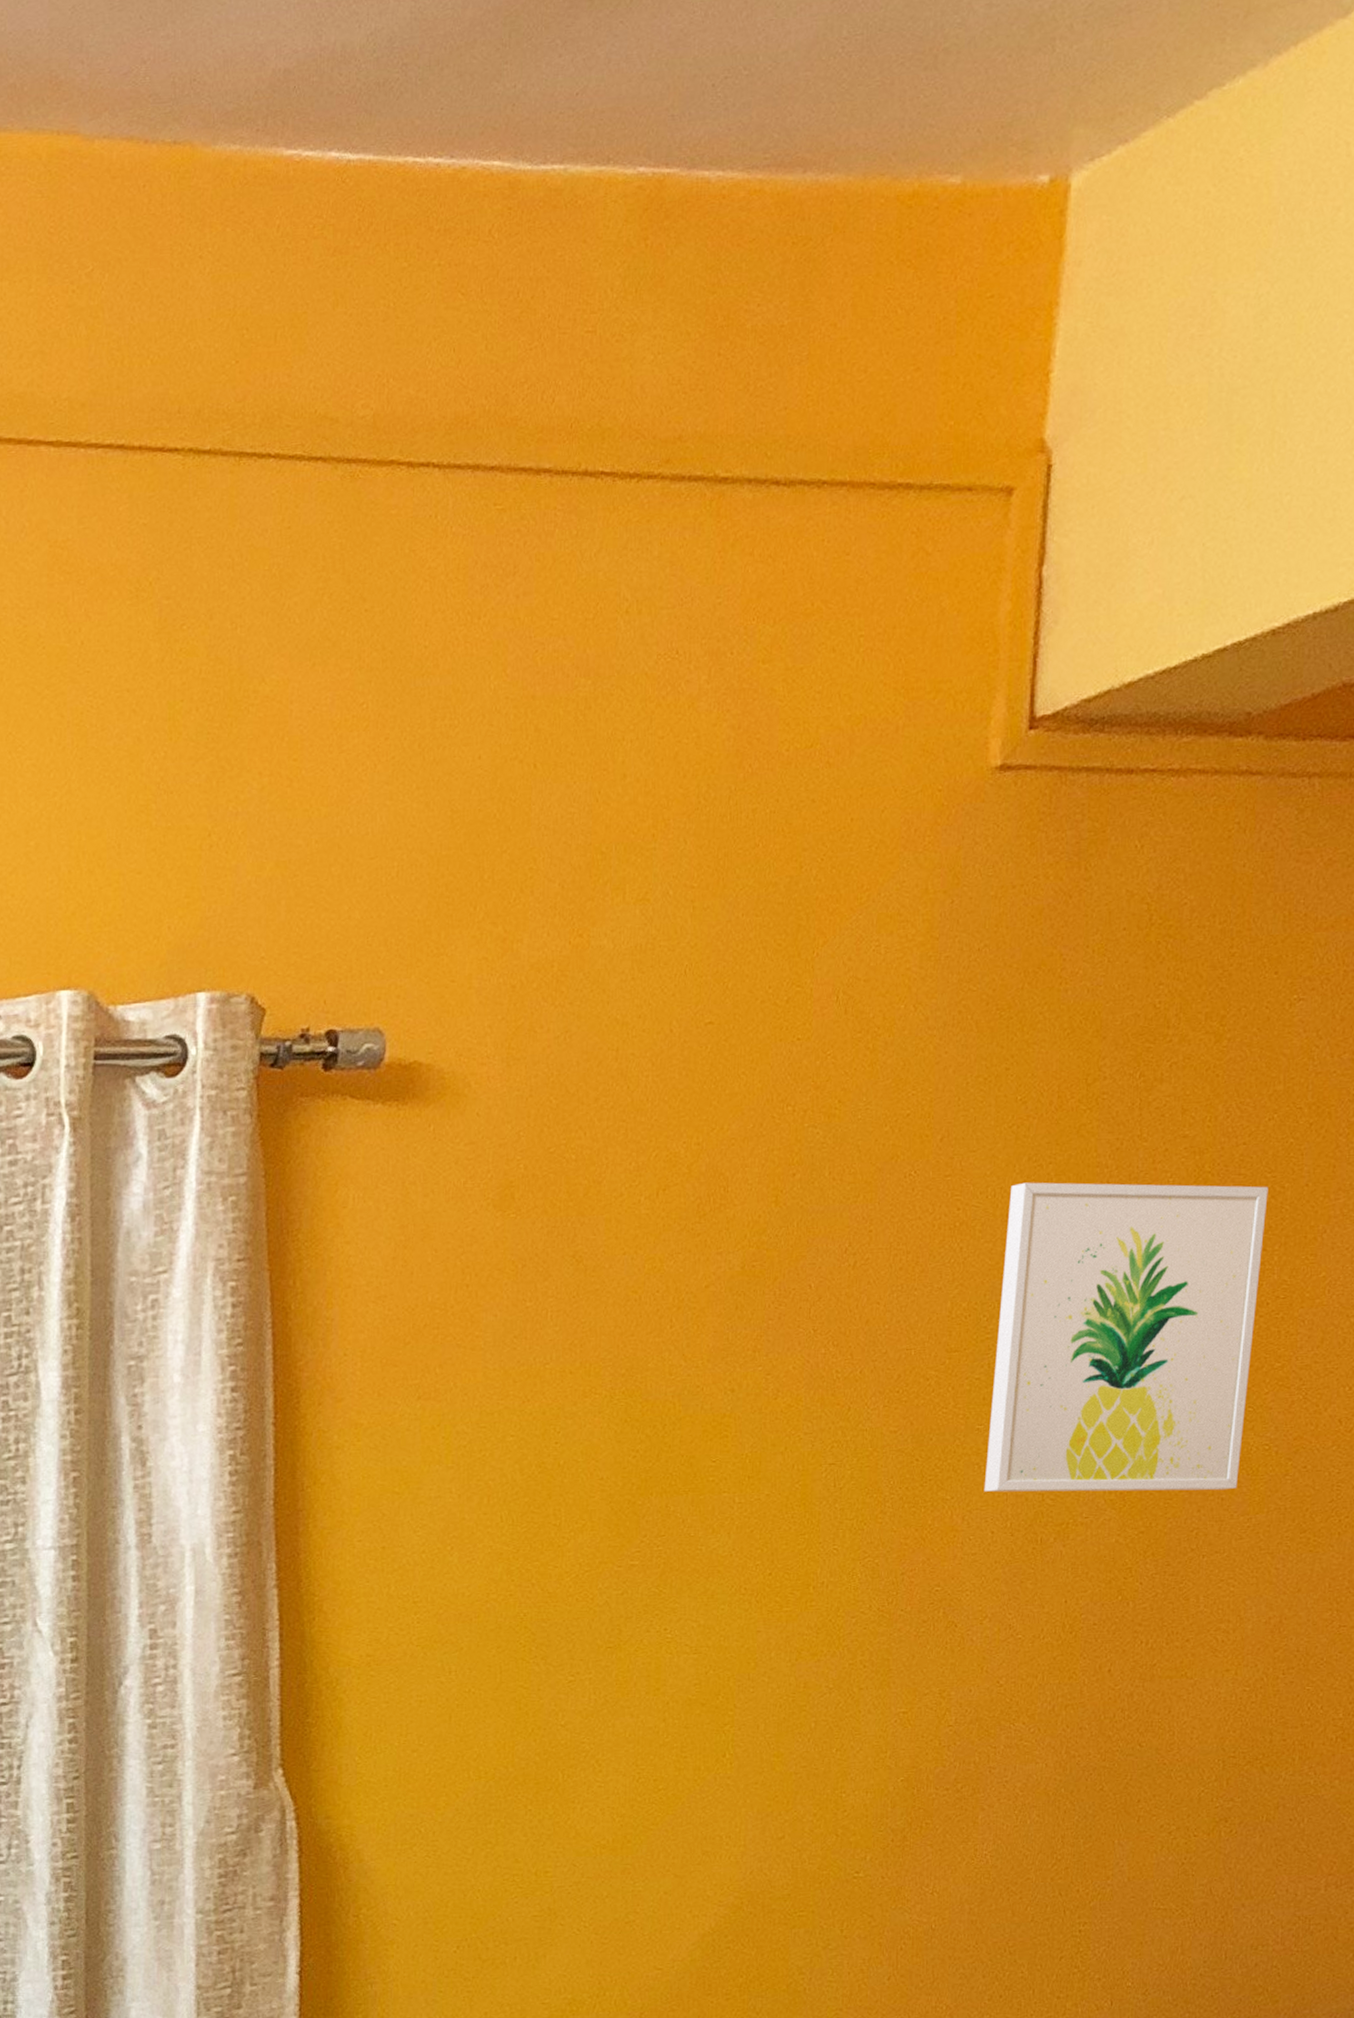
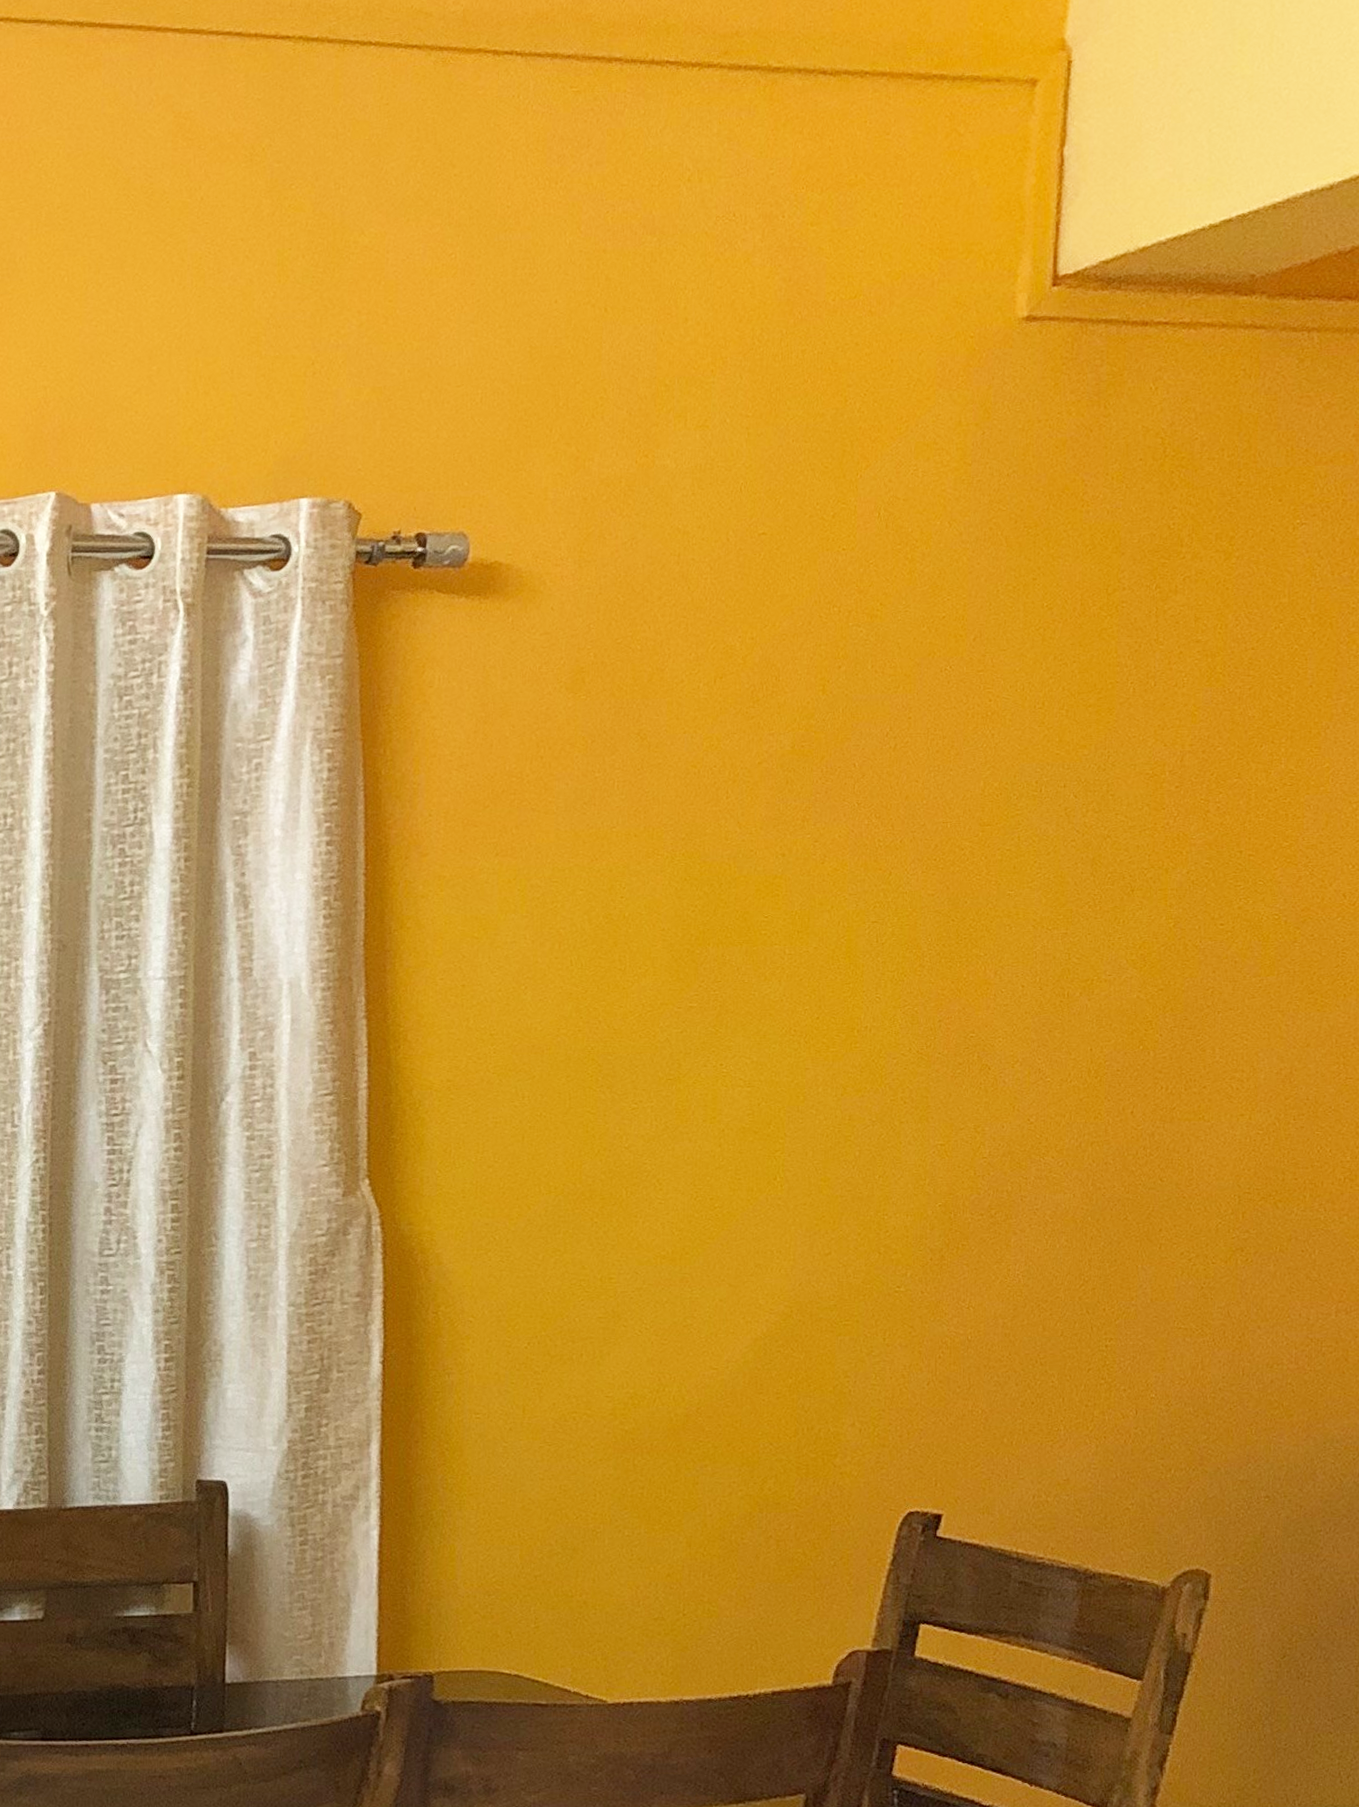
wall art: present [983,1182,1269,1493] -> none [1014,678,1275,954]

